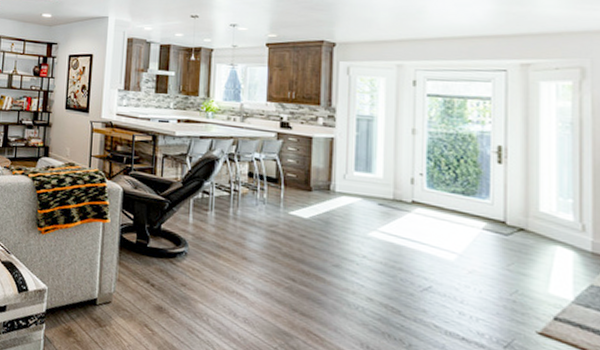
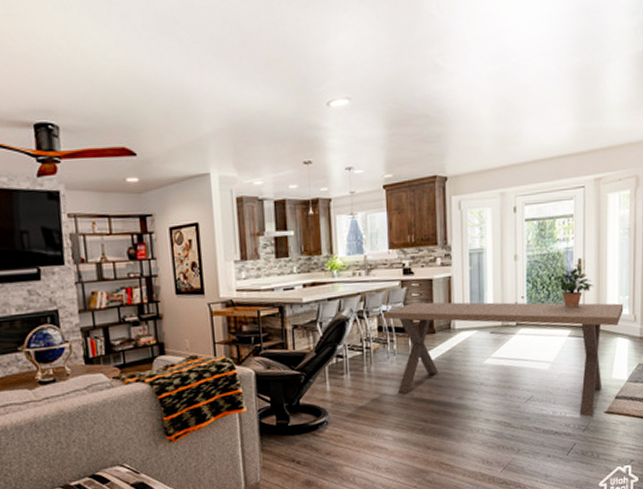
dining table: none [254,155,565,333] -> present [382,301,624,417]
potted plant: none [457,151,521,199] -> present [549,265,594,308]

